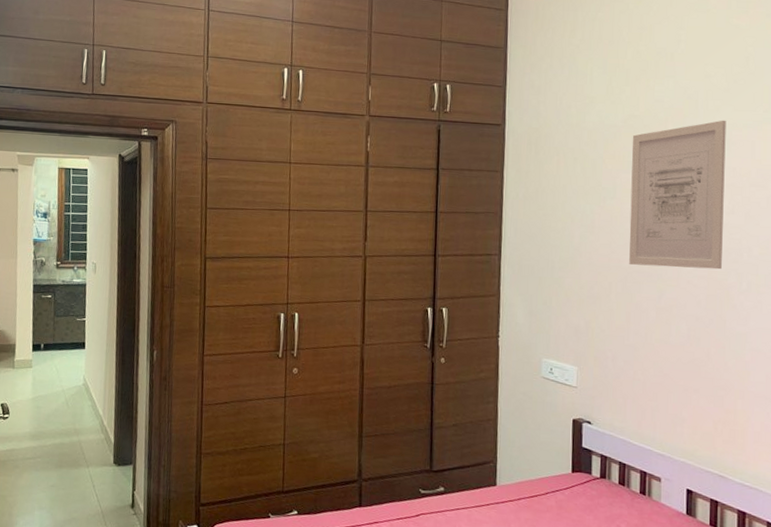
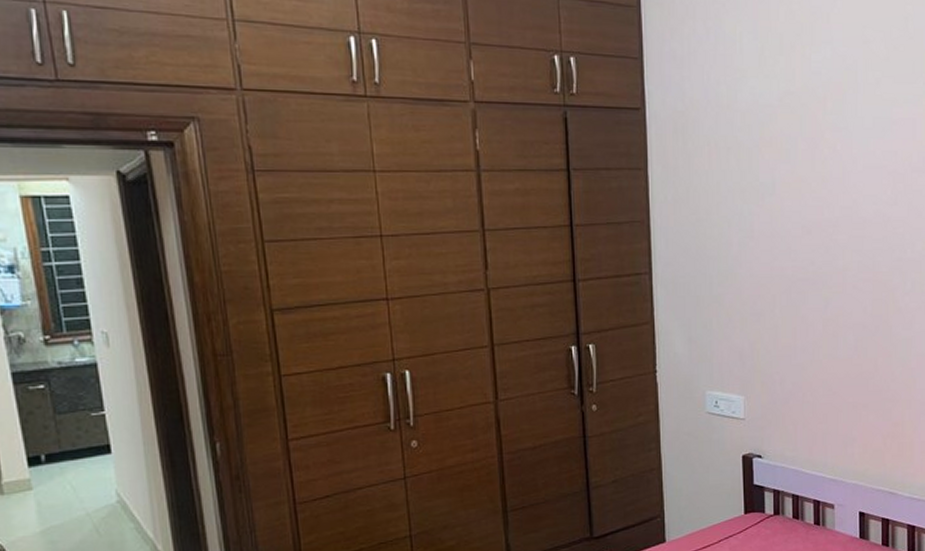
wall art: present [629,120,726,270] -> none [789,94,887,272]

